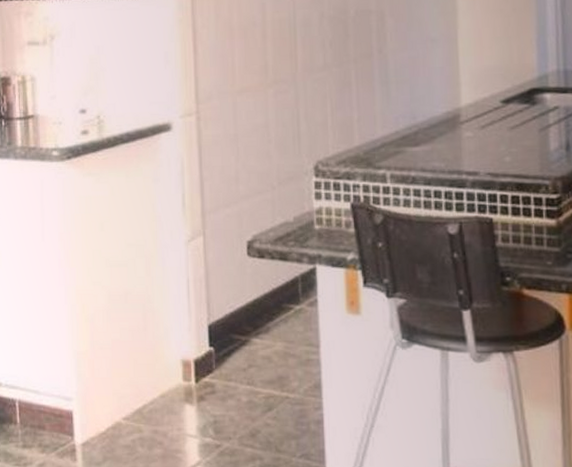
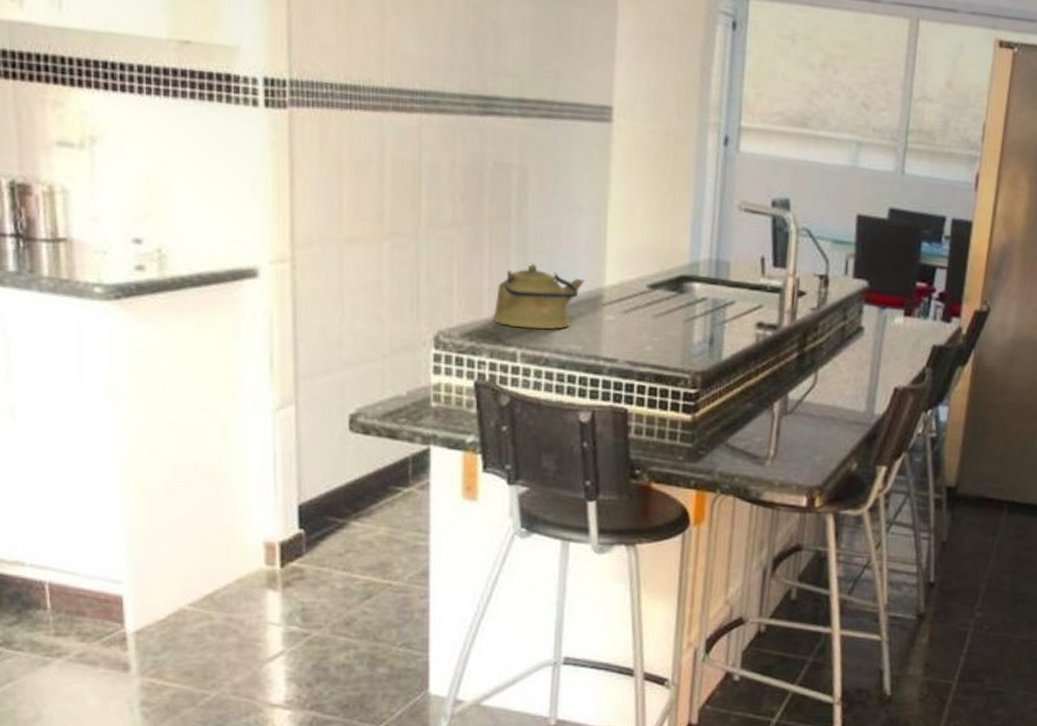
kettle: none [363,93,442,152] -> present [493,263,584,330]

